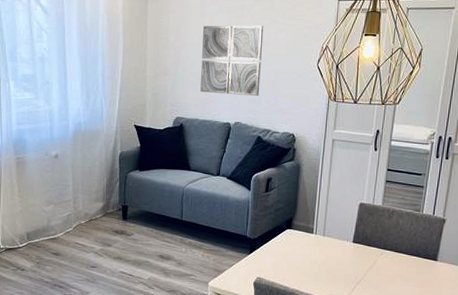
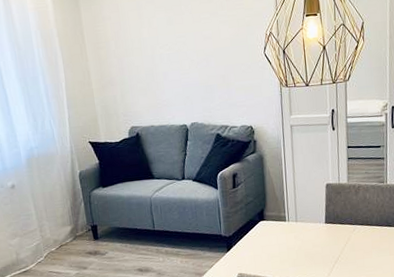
wall art: present [200,25,264,97] -> none [143,20,211,98]

